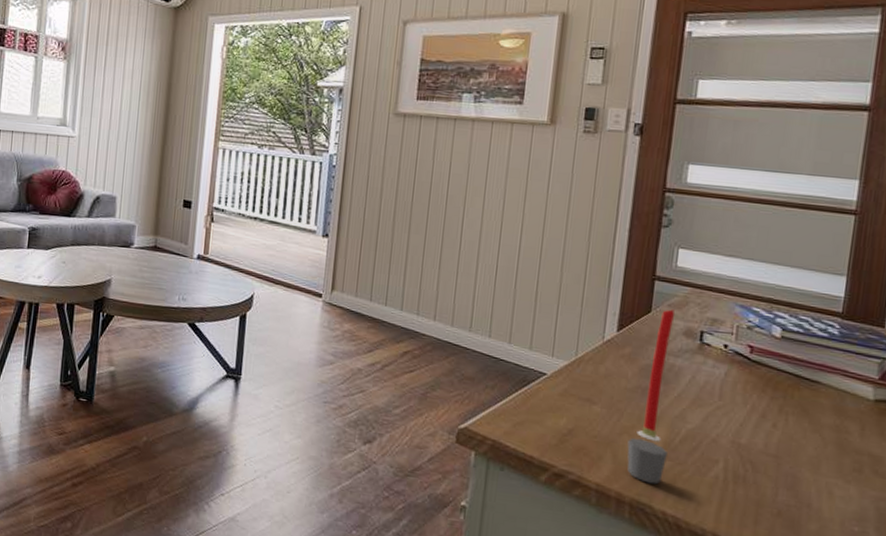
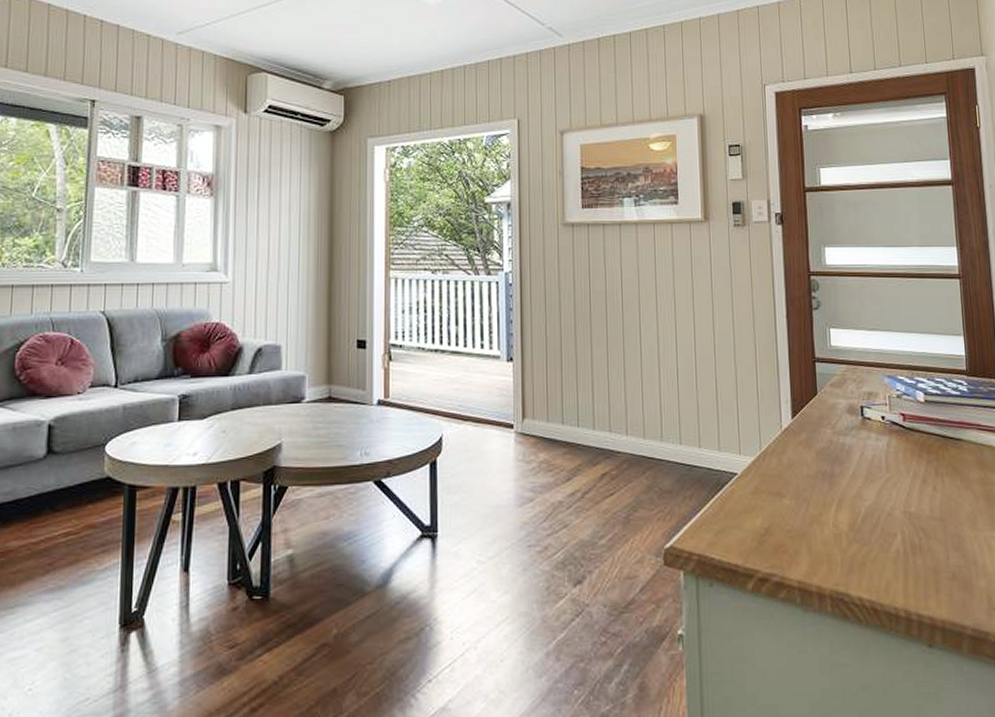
candle: present [627,309,675,485] -> none [818,389,854,571]

